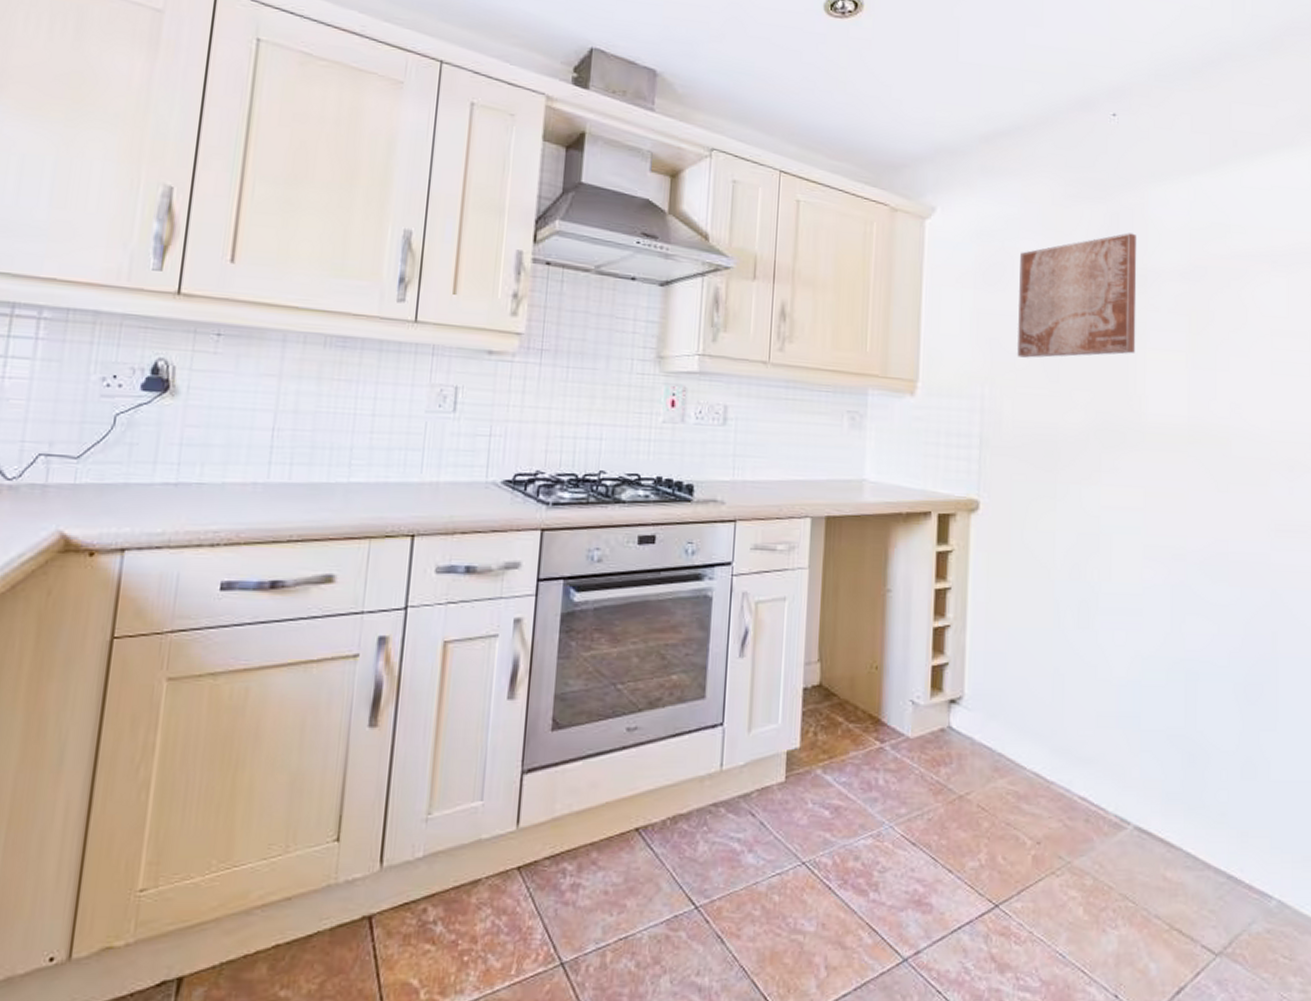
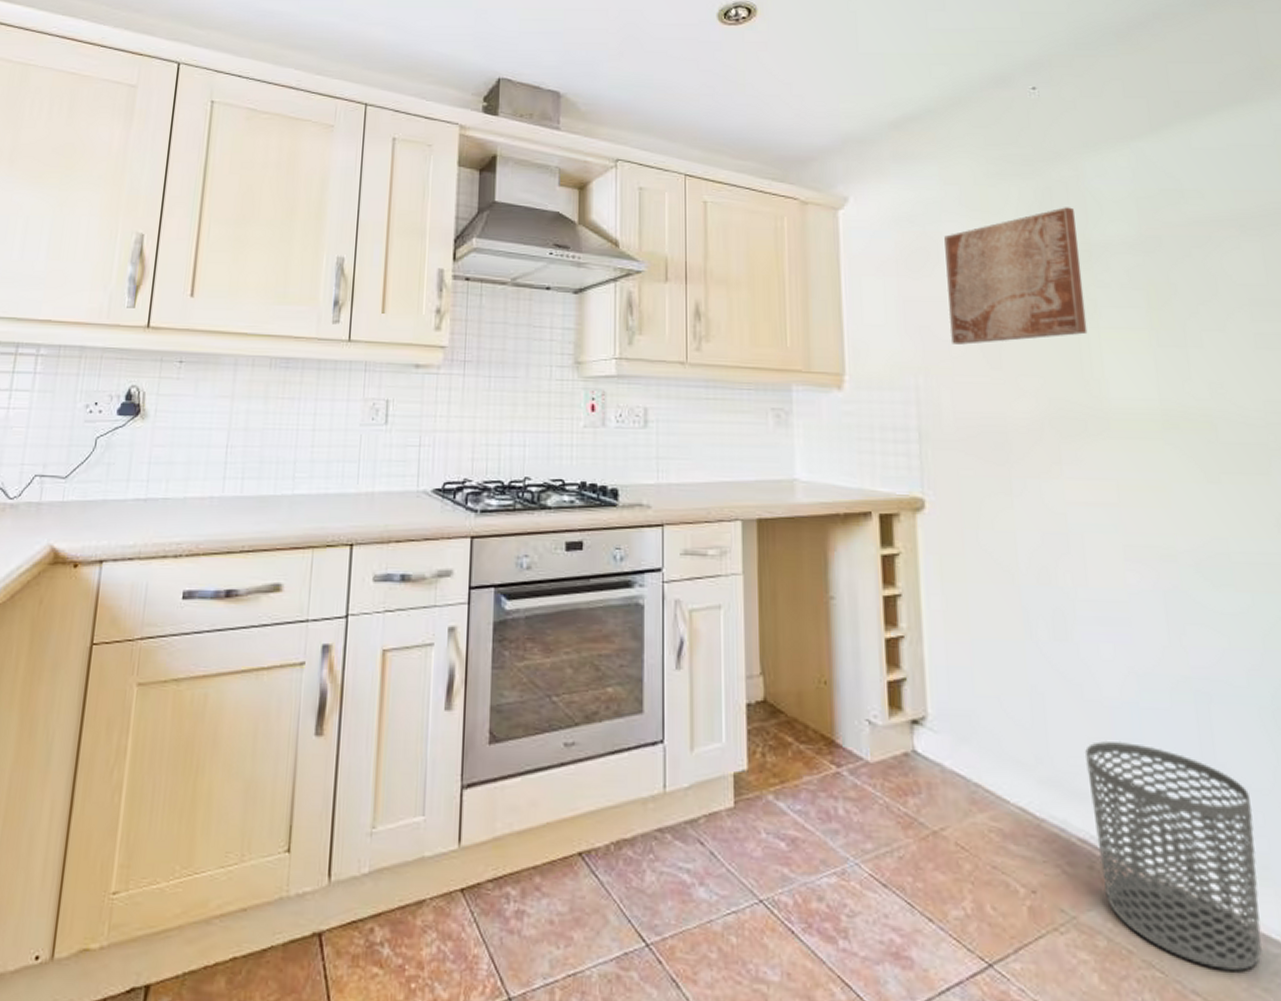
waste bin: none [1093,715,1219,897] -> present [1085,741,1263,971]

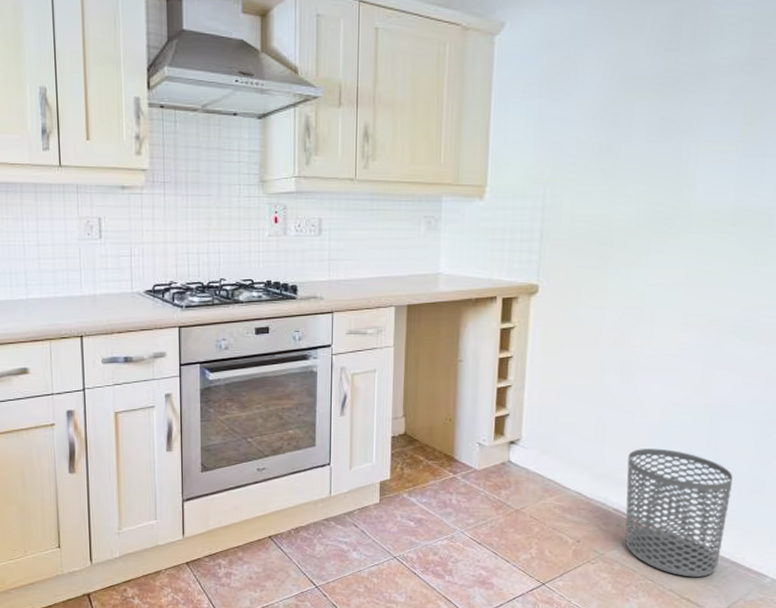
wall art: present [944,207,1088,345] -> none [577,31,699,158]

